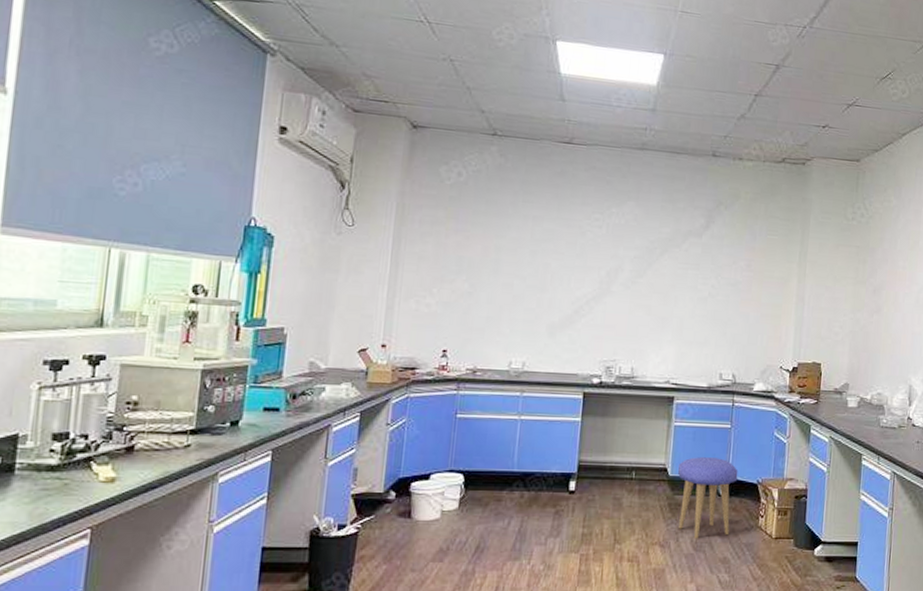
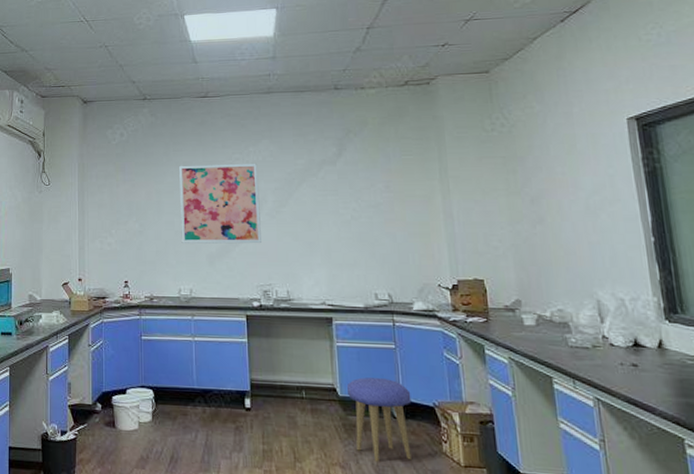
wall art: none [519,219,618,316] -> present [178,163,261,244]

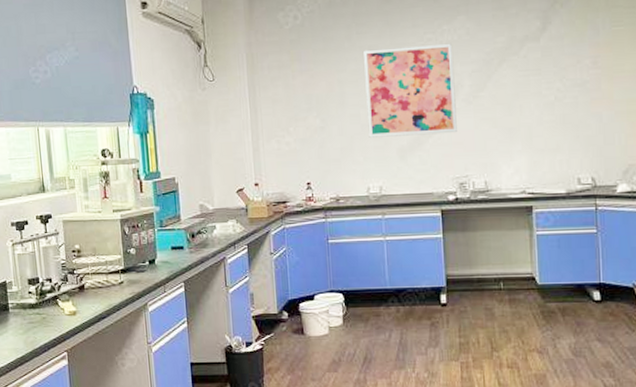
stool: present [347,377,412,463] -> none [547,263,611,345]

